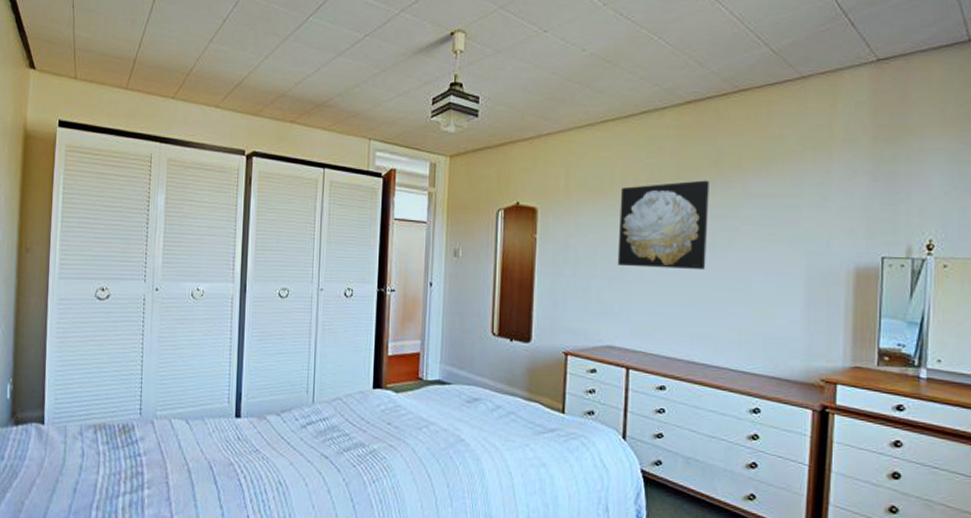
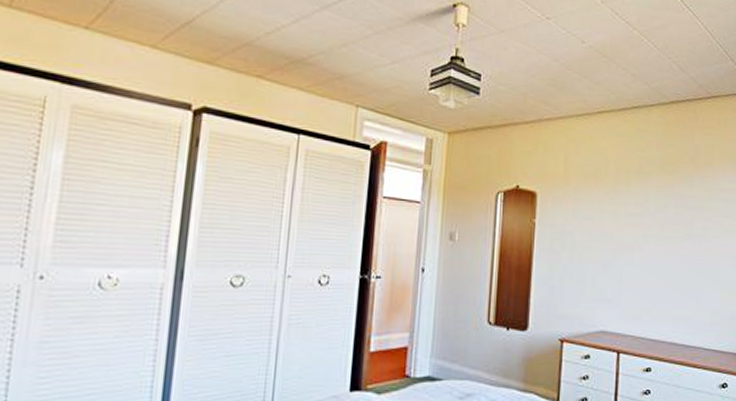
wall art: present [617,180,709,271] -> none [610,174,688,257]

